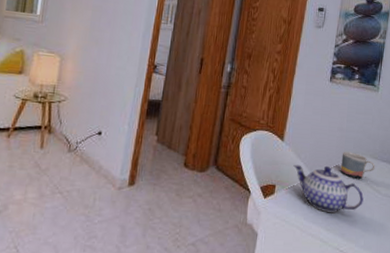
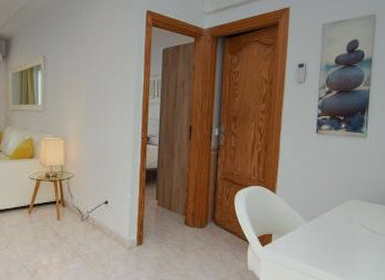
teapot: present [293,164,364,214] -> none [287,212,360,256]
mug: present [340,151,375,179] -> none [334,197,369,222]

